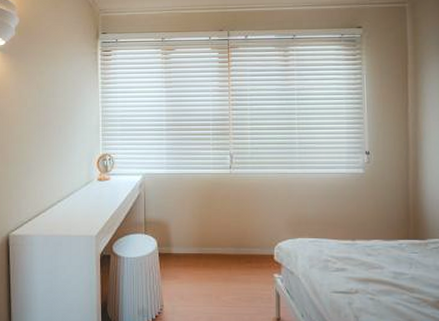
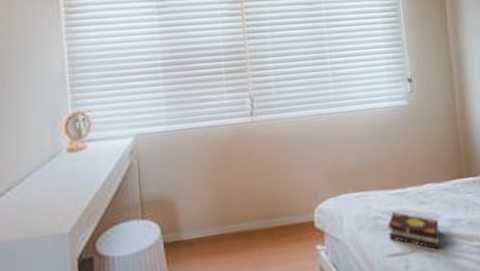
book: none [336,258,383,294] -> present [388,211,440,250]

